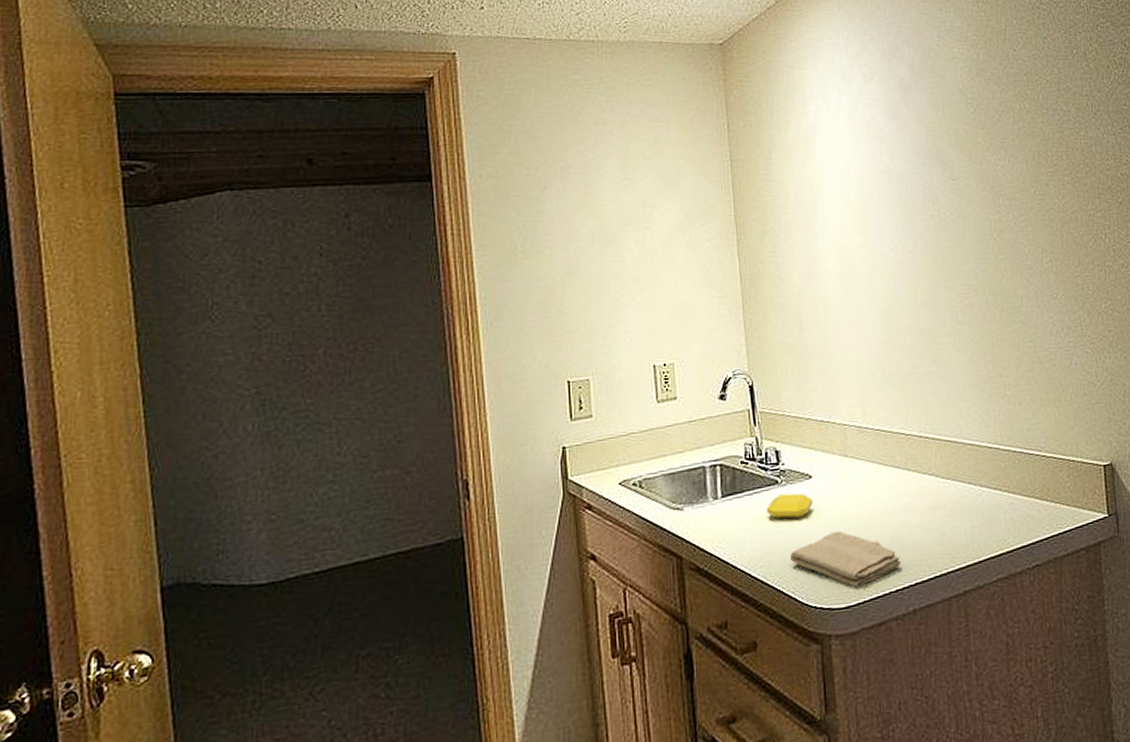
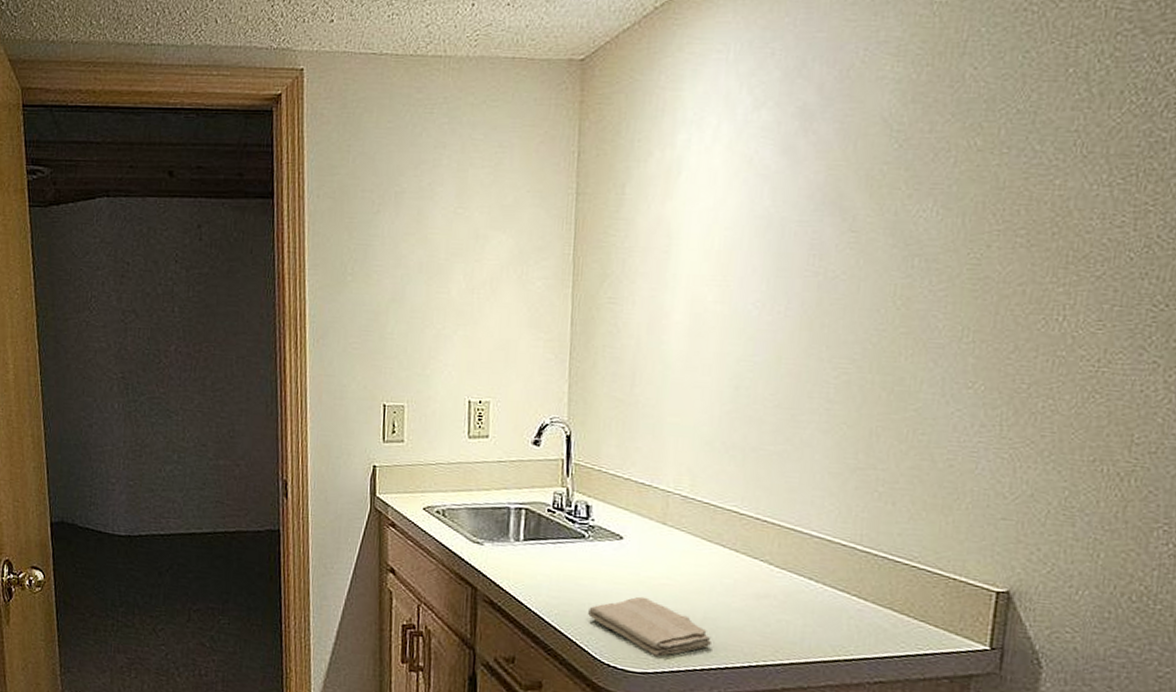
soap bar: present [766,493,813,519] -> none [568,549,620,577]

